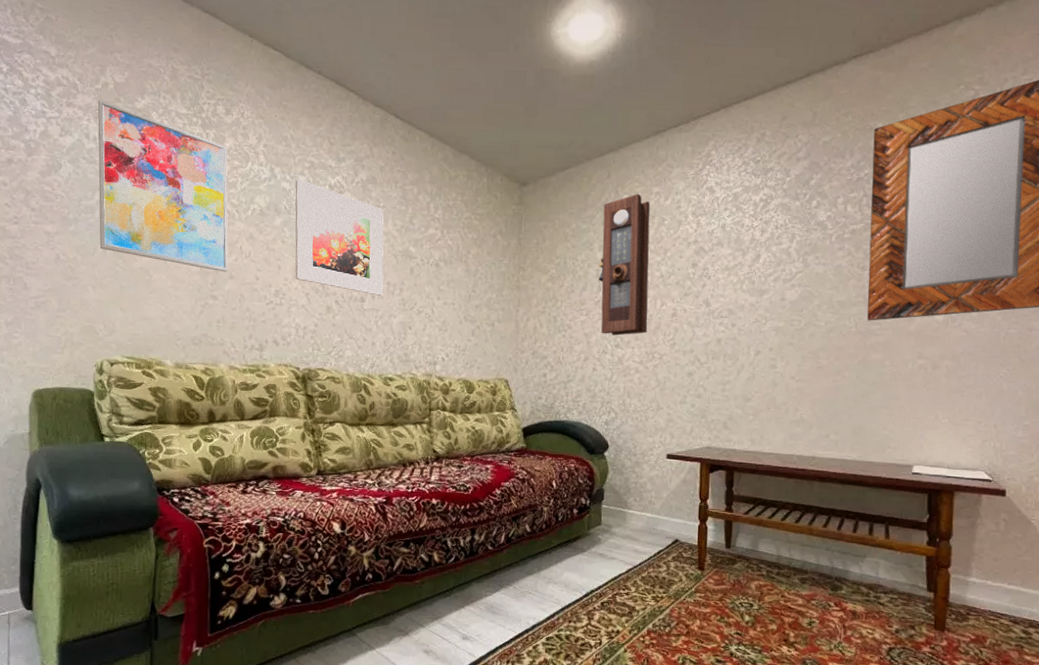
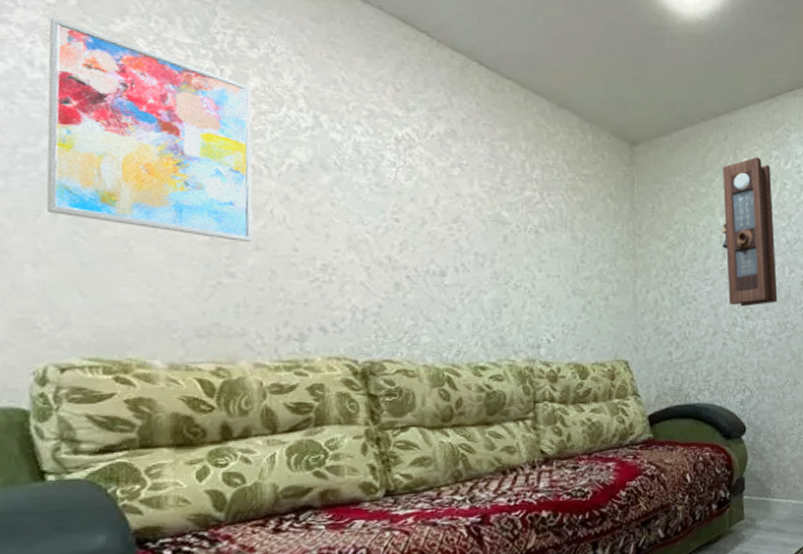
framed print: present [295,179,384,296] -> none [348,129,469,268]

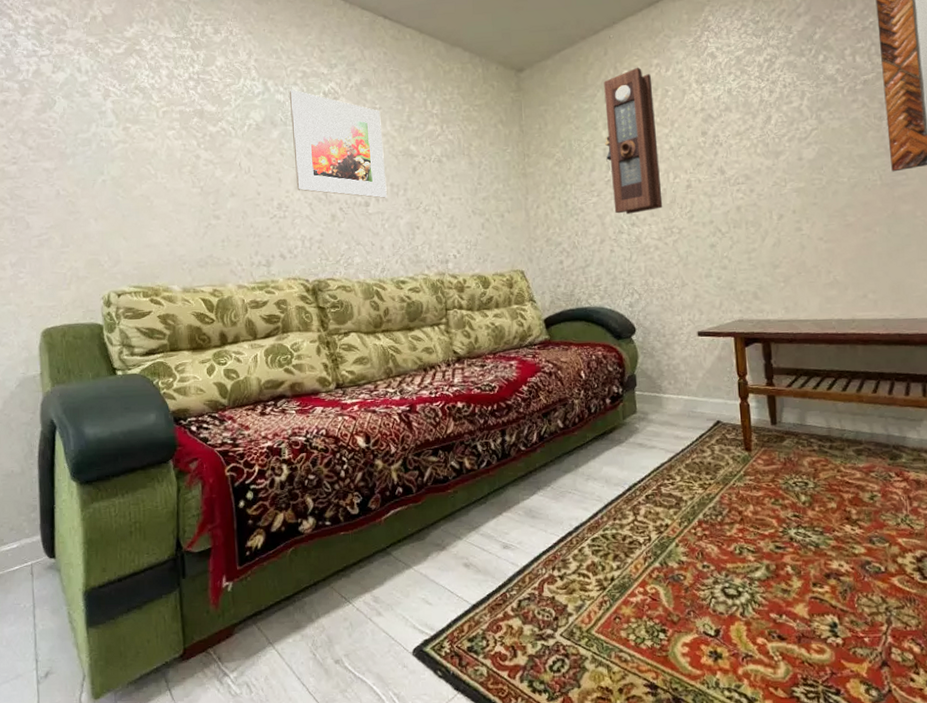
wall art: present [46,18,253,243] -> none [87,33,229,191]
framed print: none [348,129,469,268] -> present [289,89,387,198]

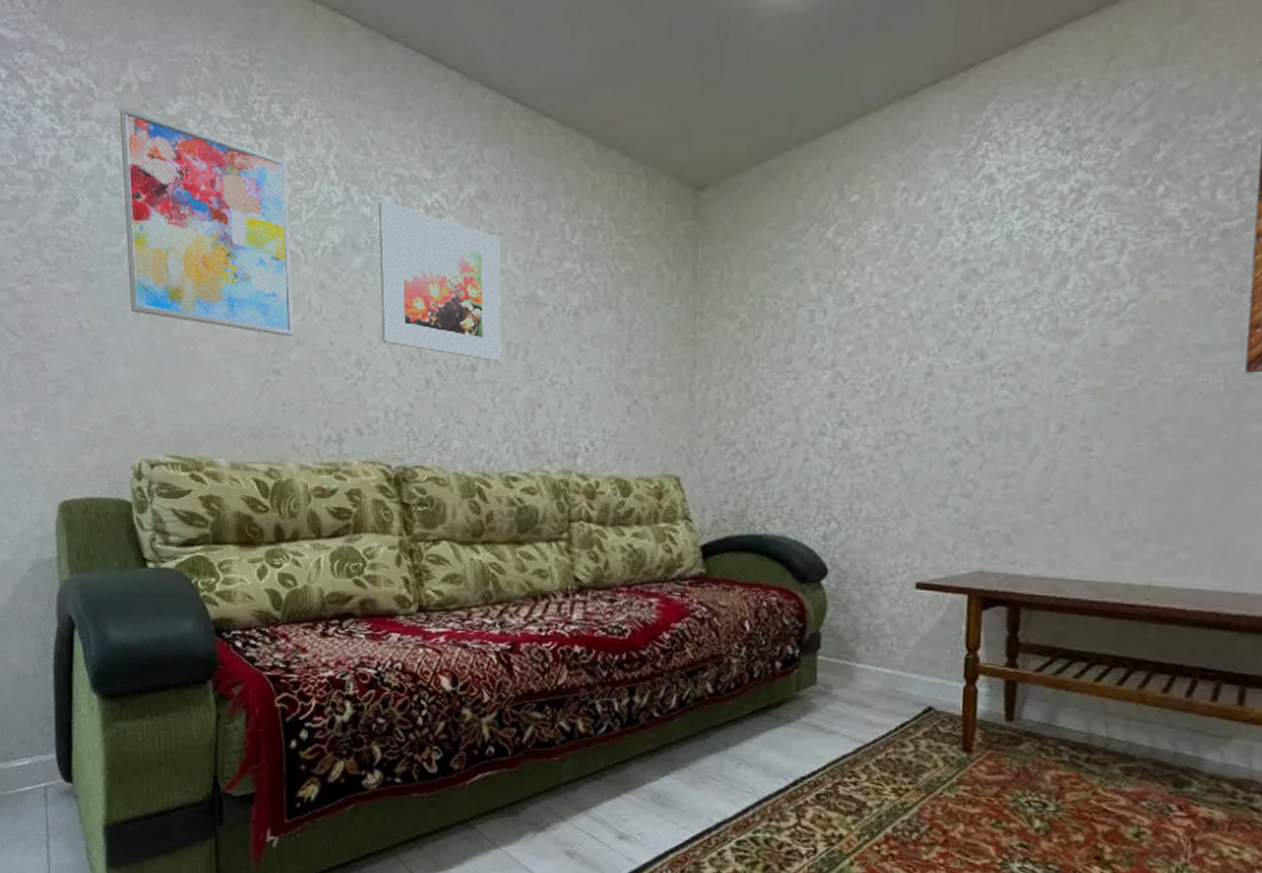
wall art: none [87,33,229,191] -> present [119,107,294,337]
pendulum clock: present [604,67,663,214] -> none [812,191,893,409]

